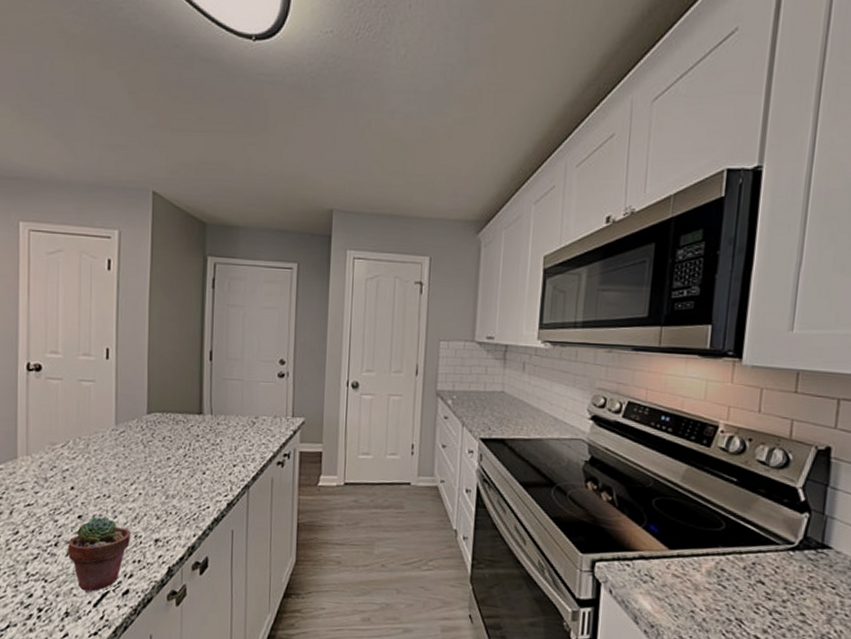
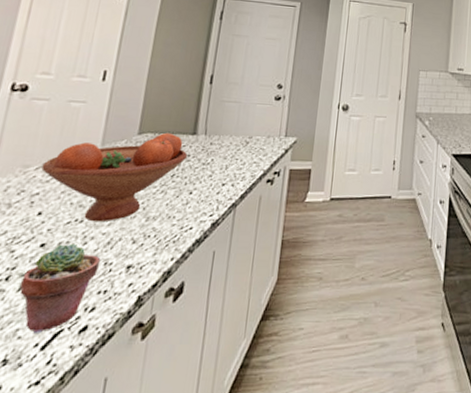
fruit bowl: none [67,412,197,498] -> present [41,132,188,222]

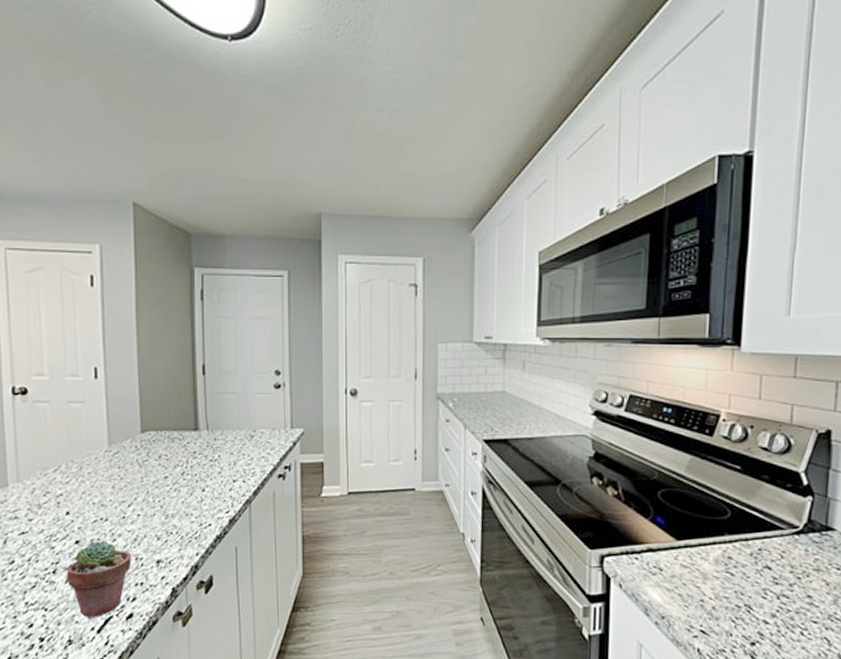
fruit bowl: present [41,132,188,222] -> none [59,429,194,521]

